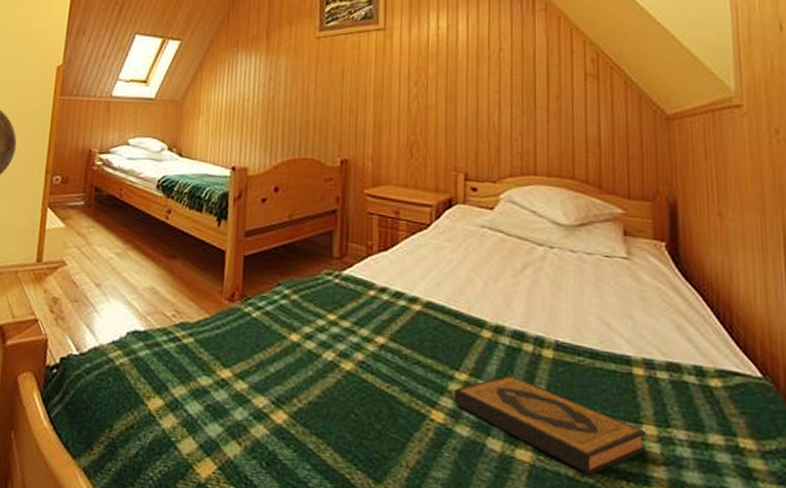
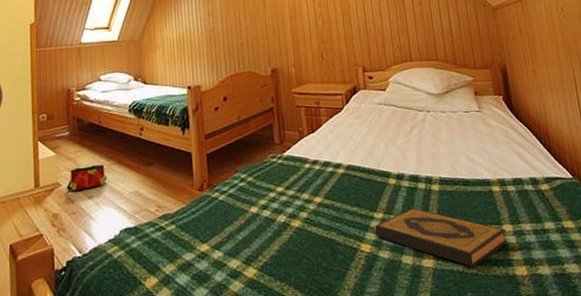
bag: none [71,246,121,275] -> present [66,164,107,191]

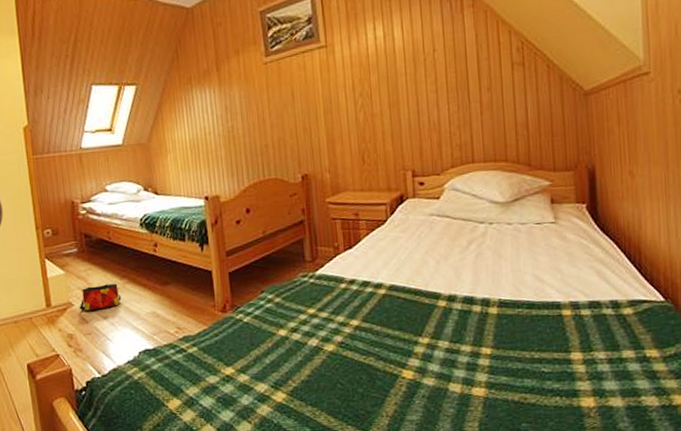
hardback book: present [374,208,508,268] -> none [419,333,575,397]

